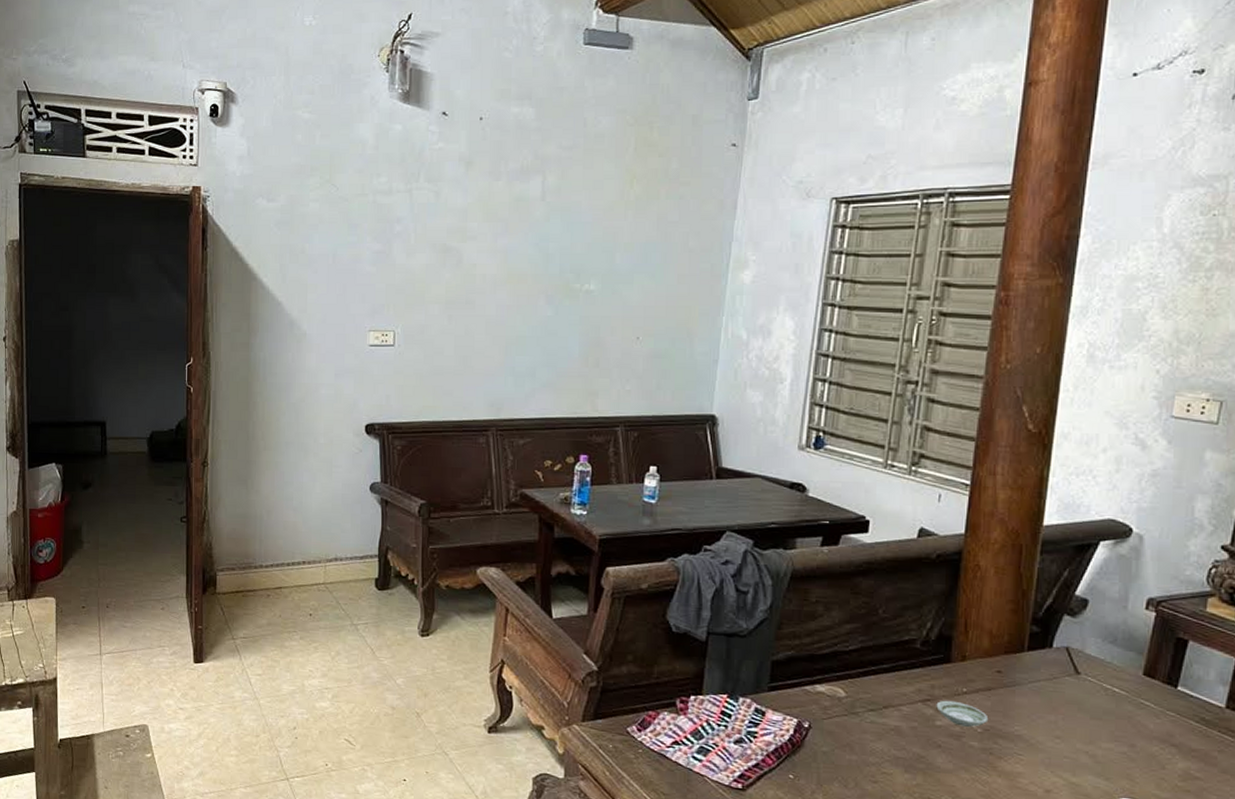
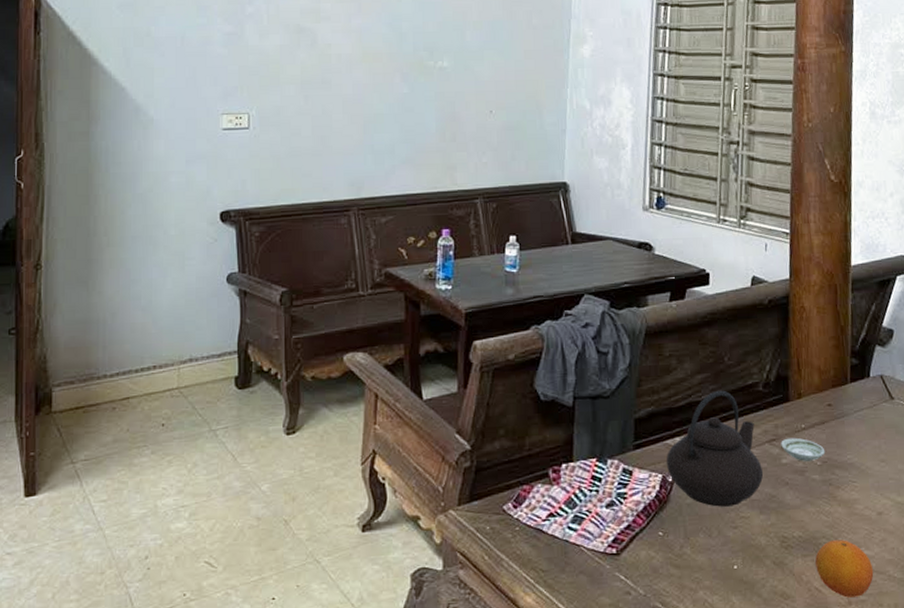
teapot: none [803,642,913,761] -> present [666,390,764,507]

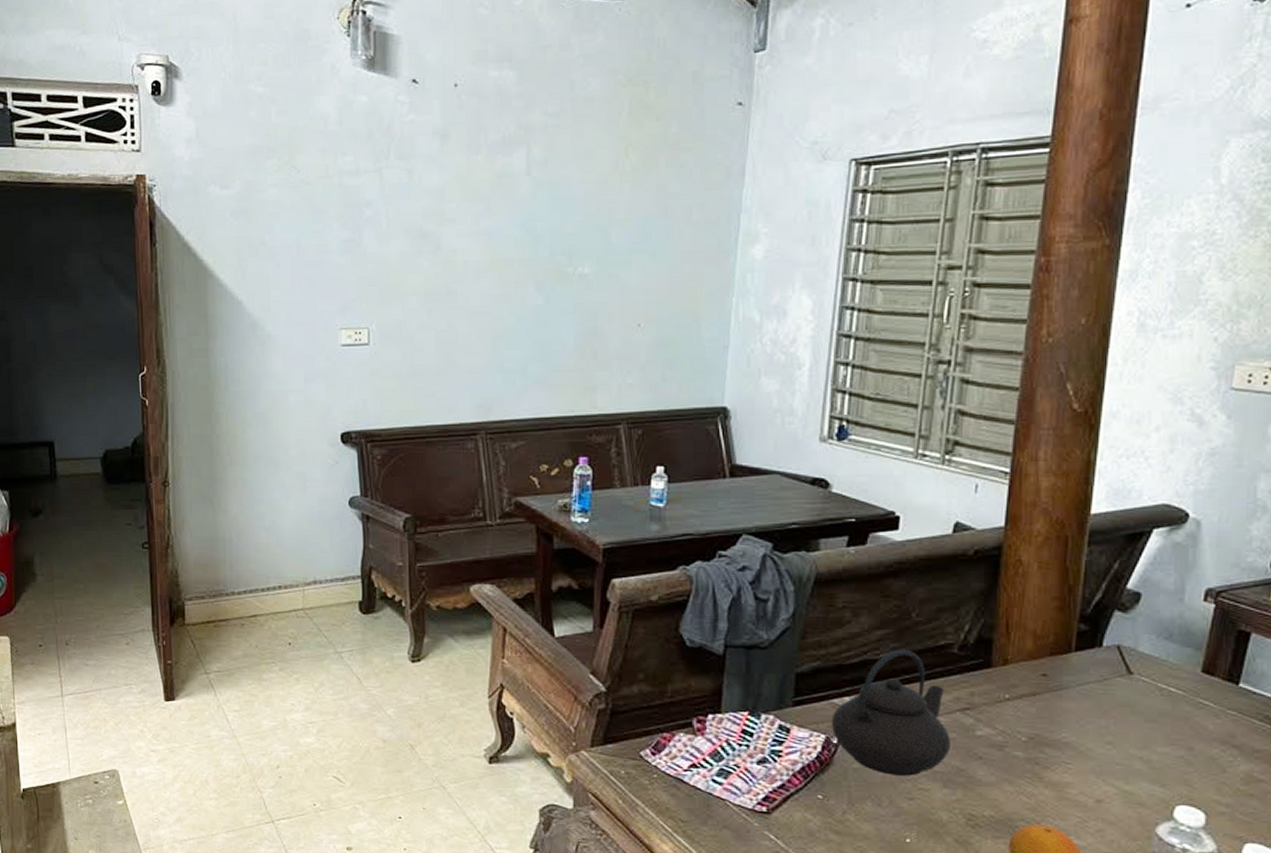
saucer: present [781,437,826,461] -> none [976,708,1034,736]

